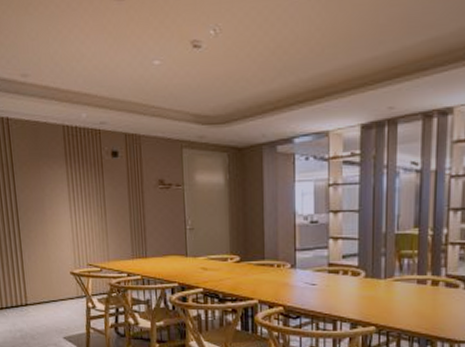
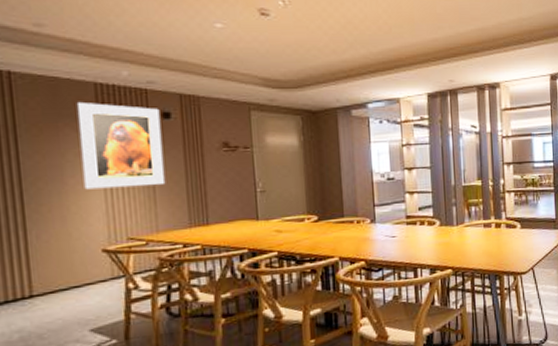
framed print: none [51,142,115,220] -> present [77,101,166,190]

